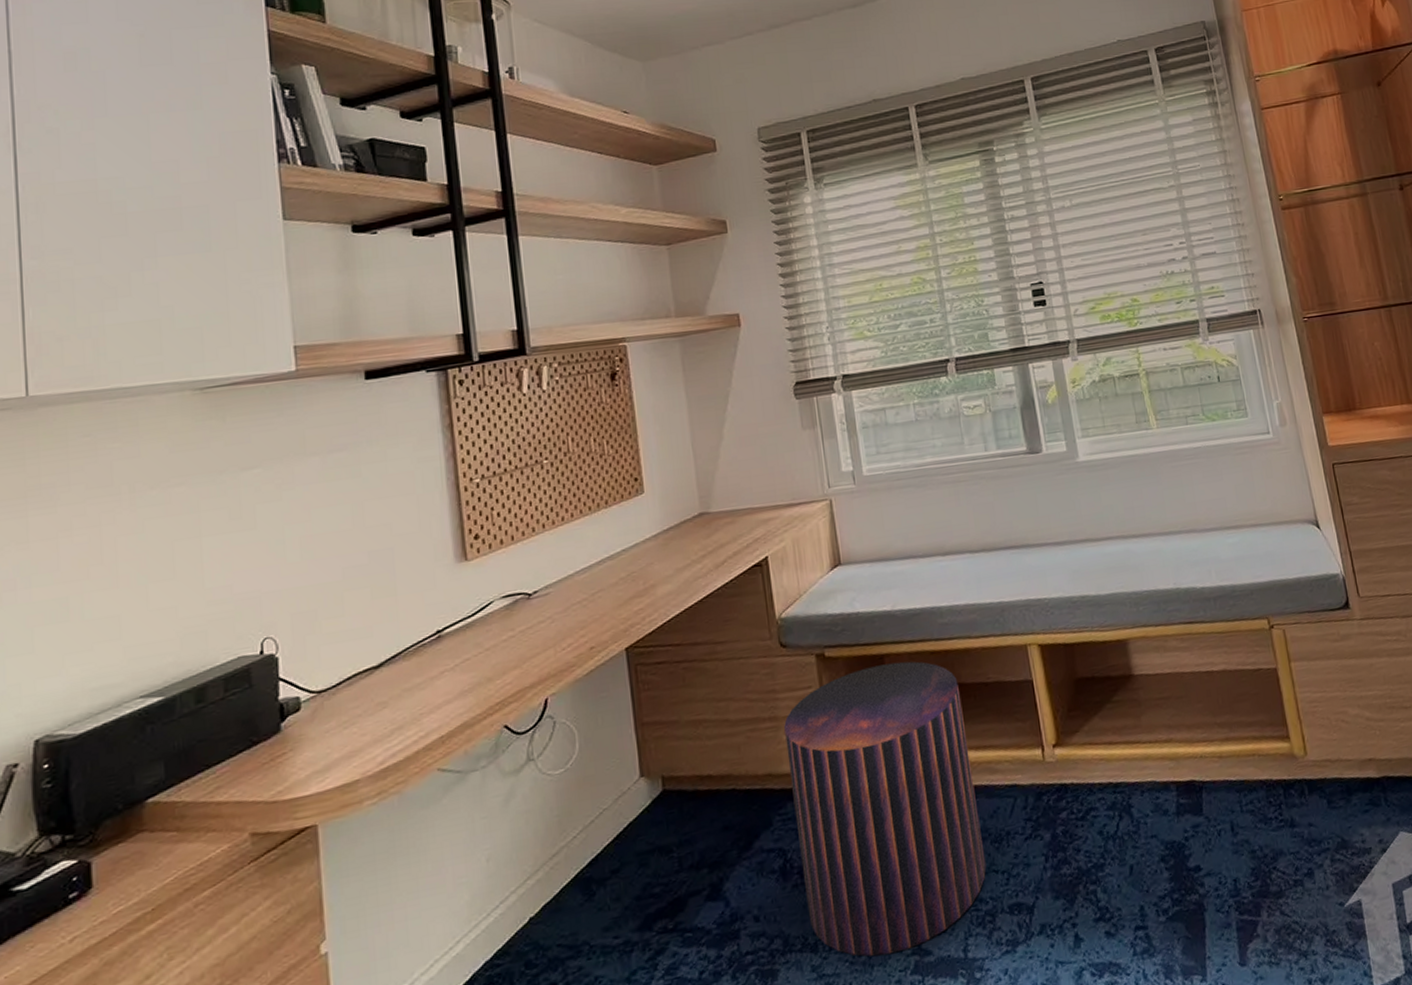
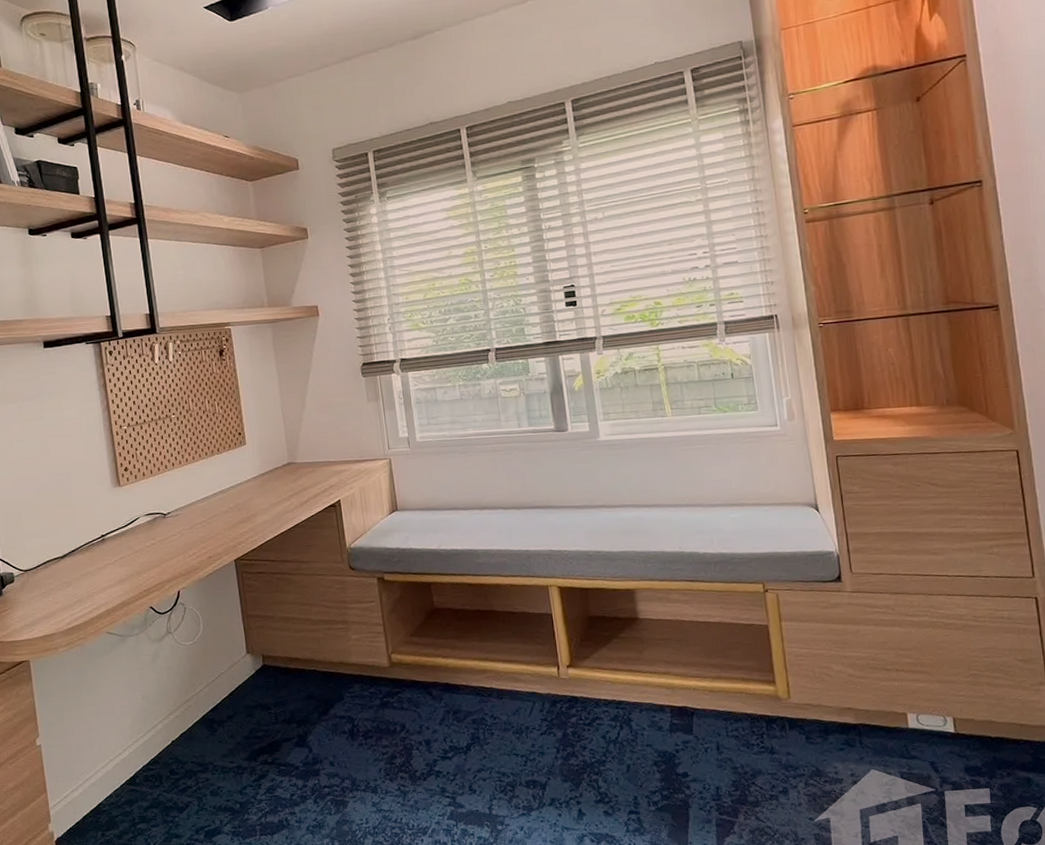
pouf: present [784,661,987,957] -> none [353,589,509,803]

